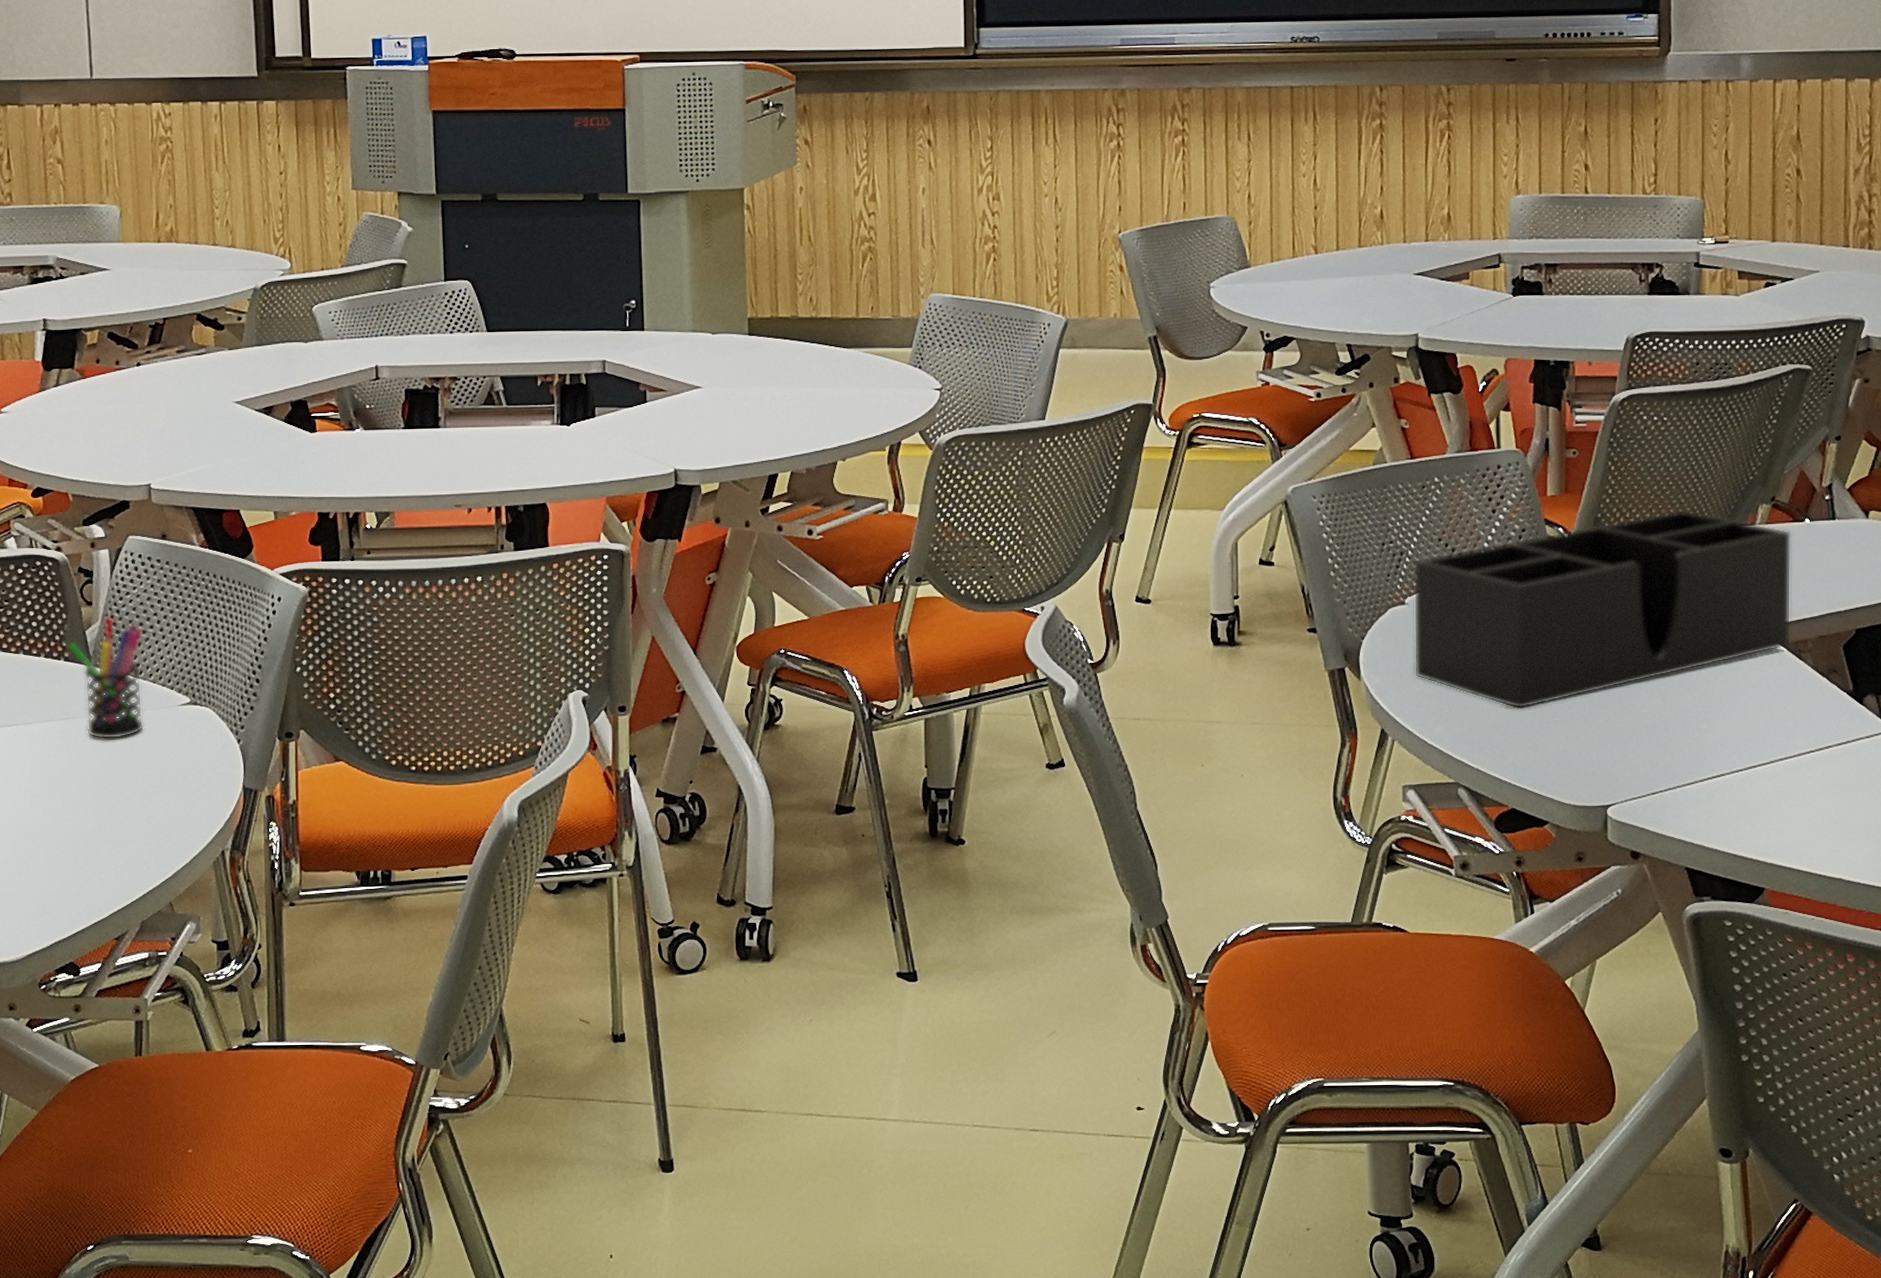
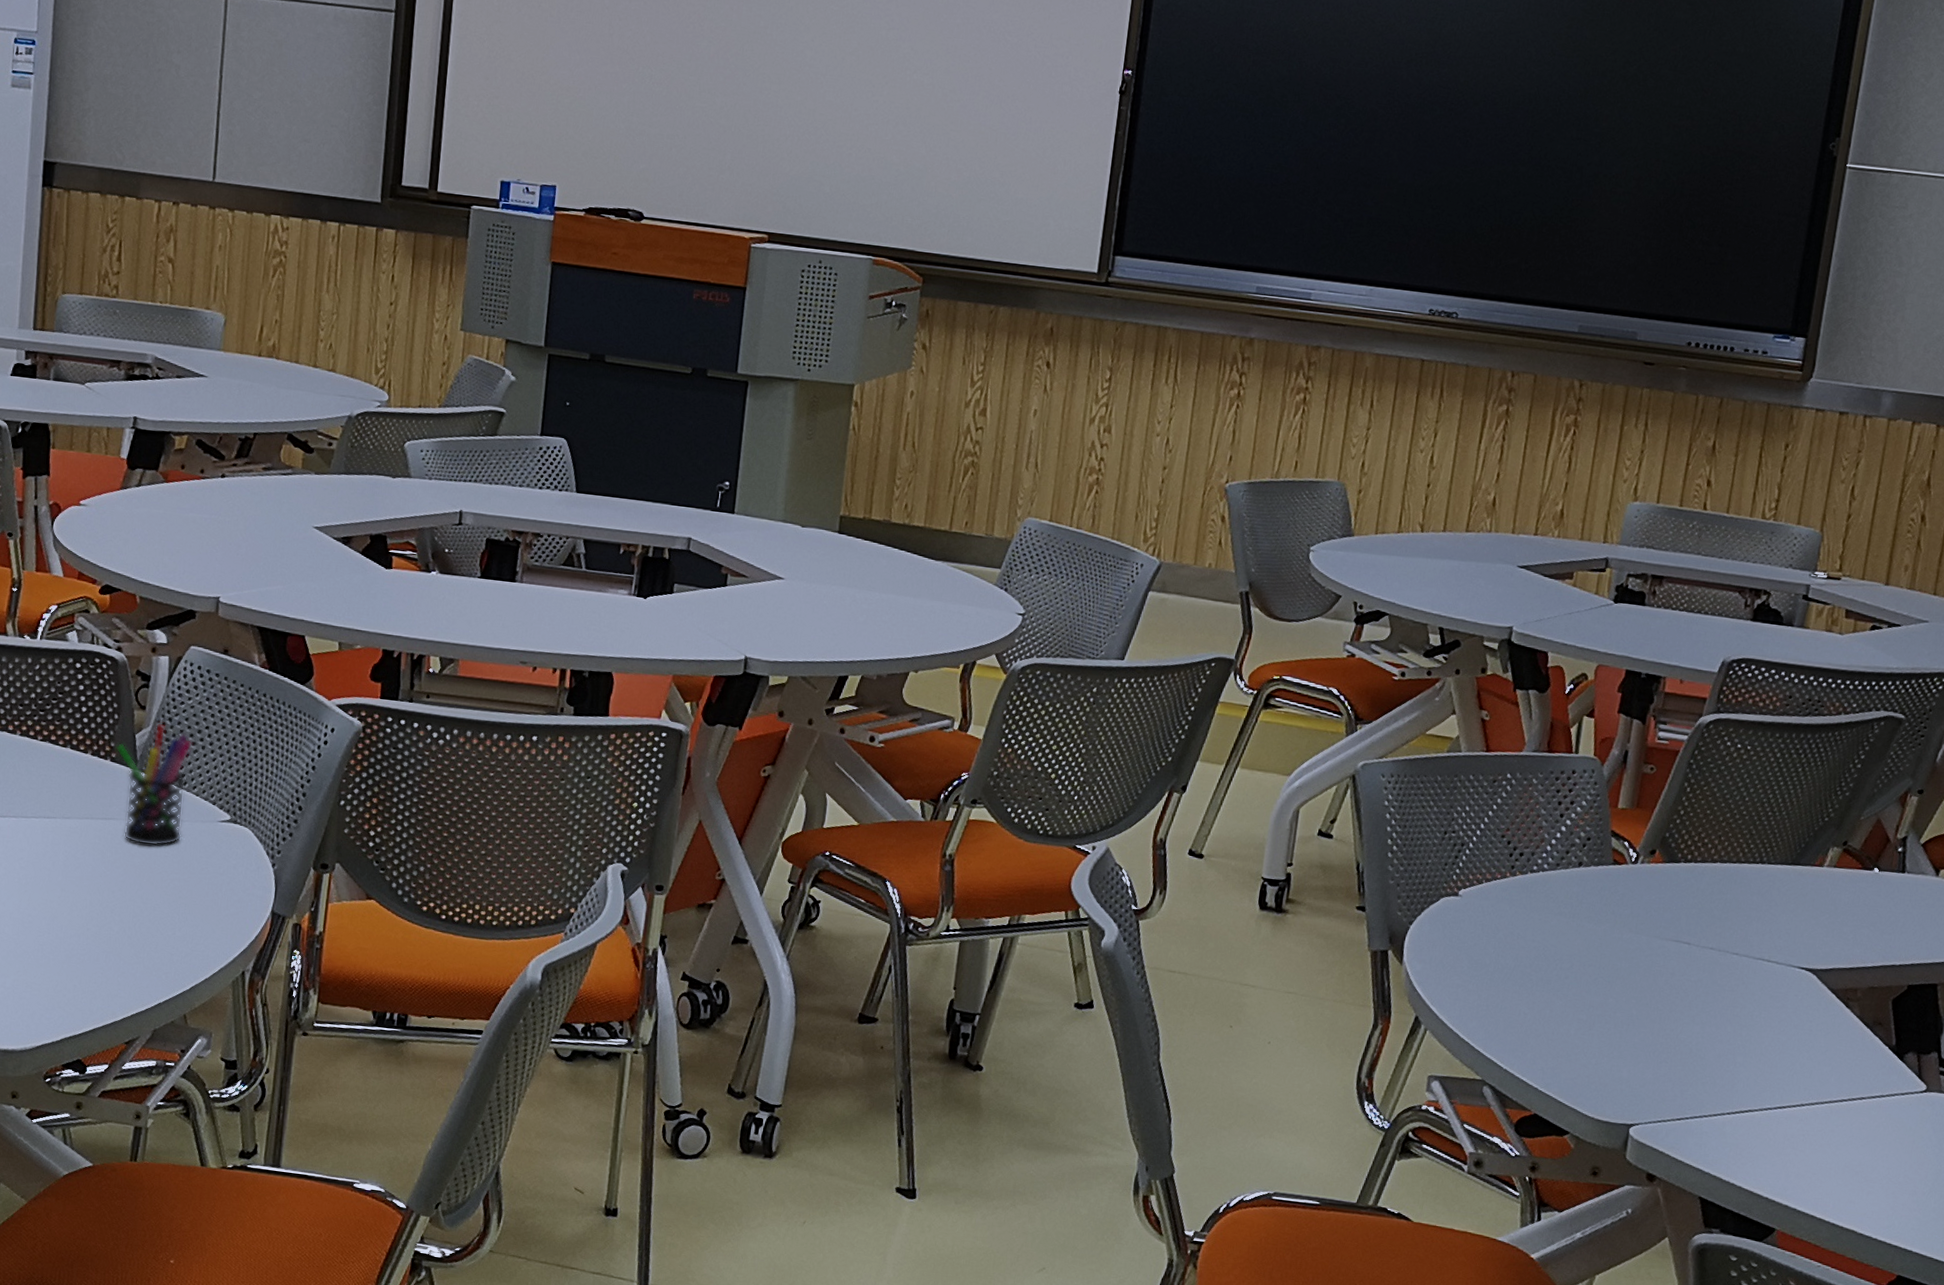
desk organizer: present [1413,509,1792,710] -> none [1456,840,1859,1017]

